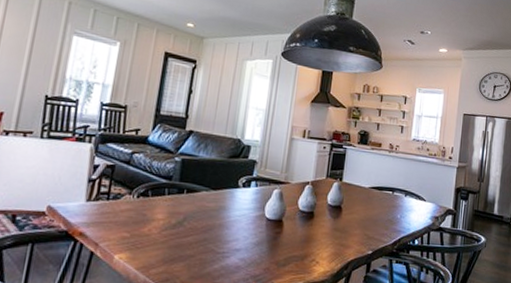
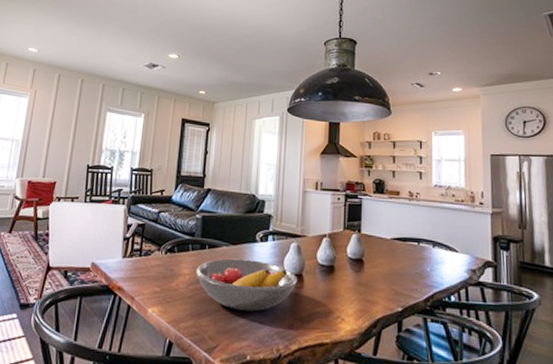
fruit bowl: none [170,203,278,257] -> present [195,258,298,312]

